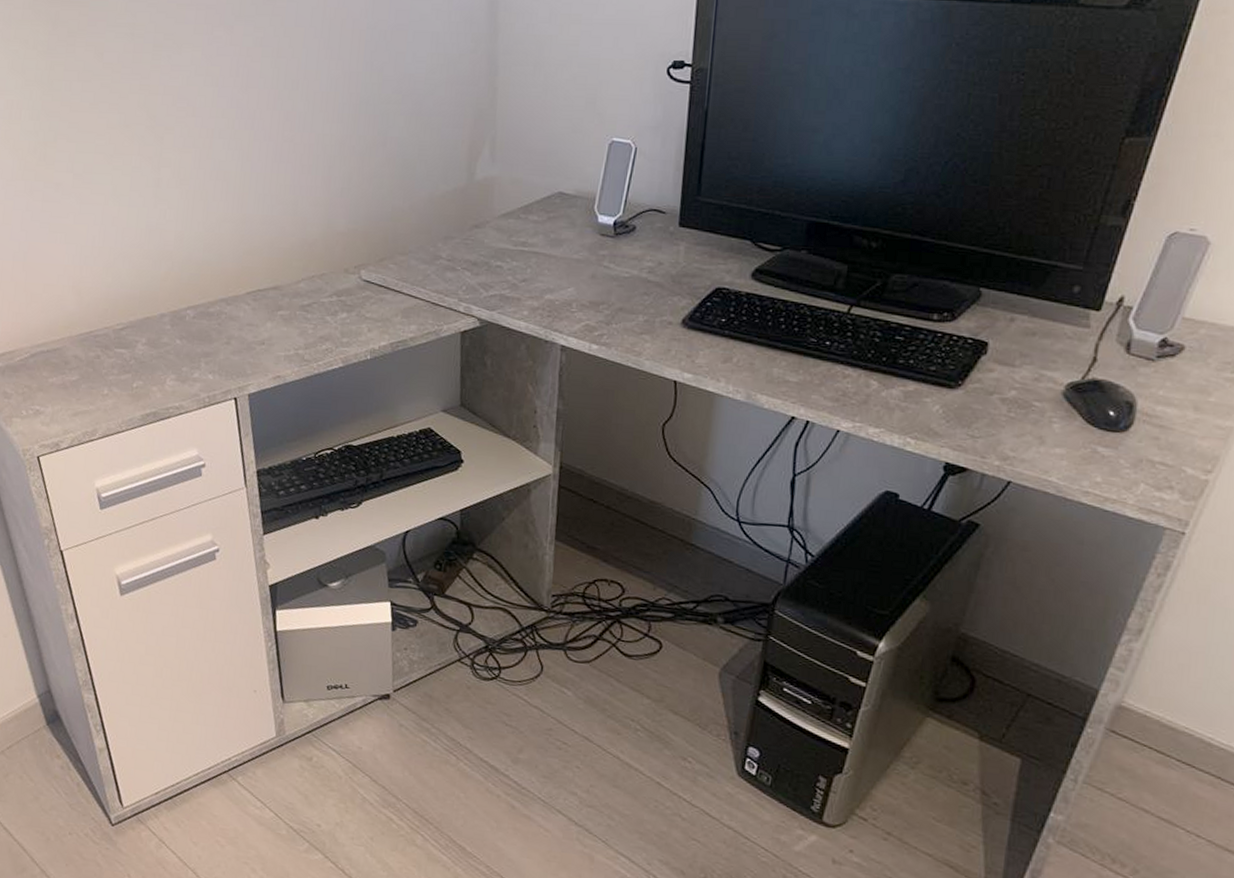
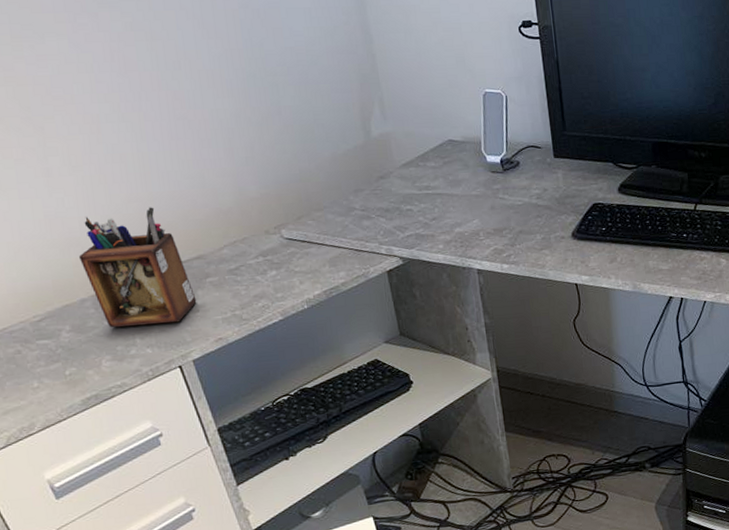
desk organizer: none [167,229,265,353] -> present [78,207,197,328]

